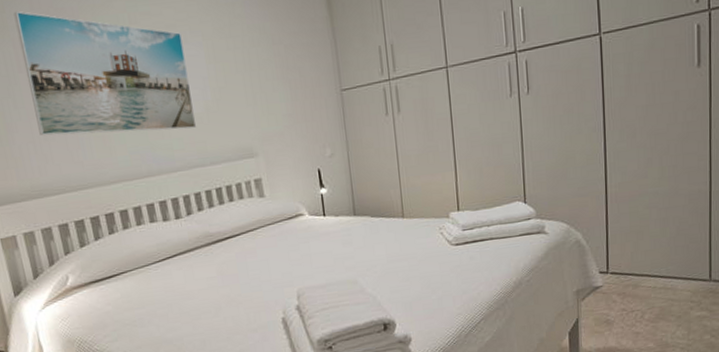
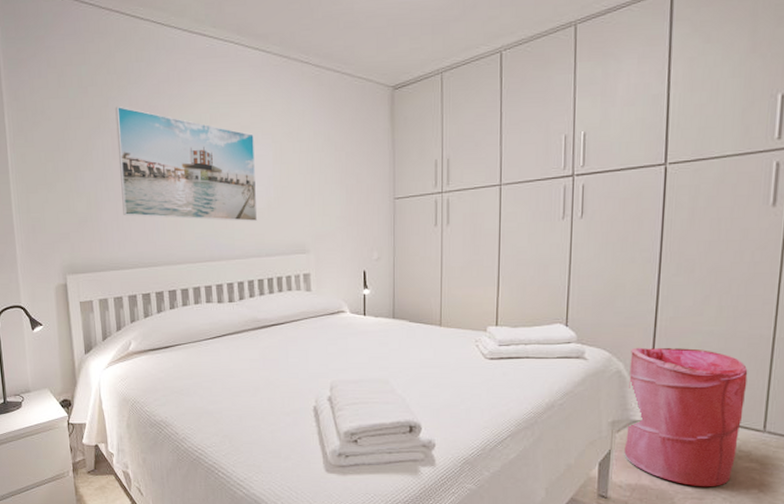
laundry hamper: none [587,210,692,341] -> present [624,347,748,487]

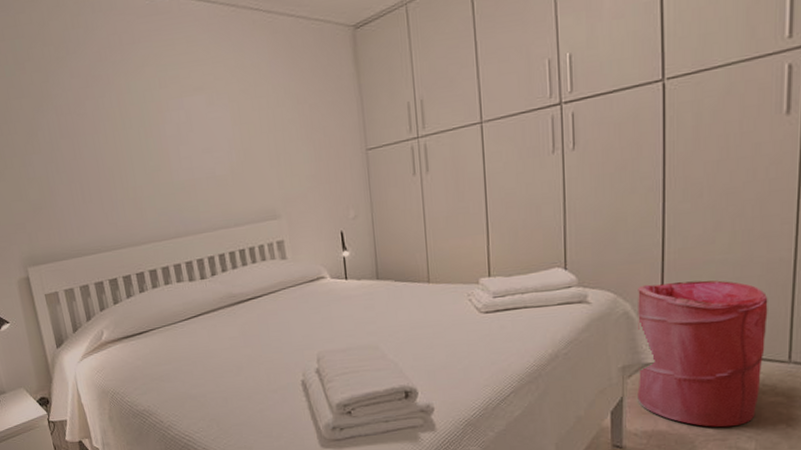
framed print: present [115,107,258,222] -> none [56,80,222,199]

